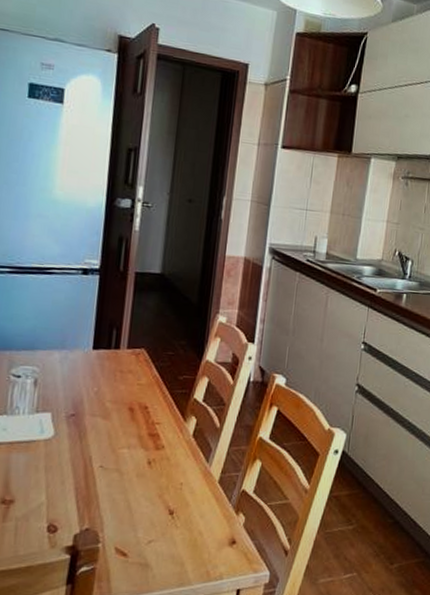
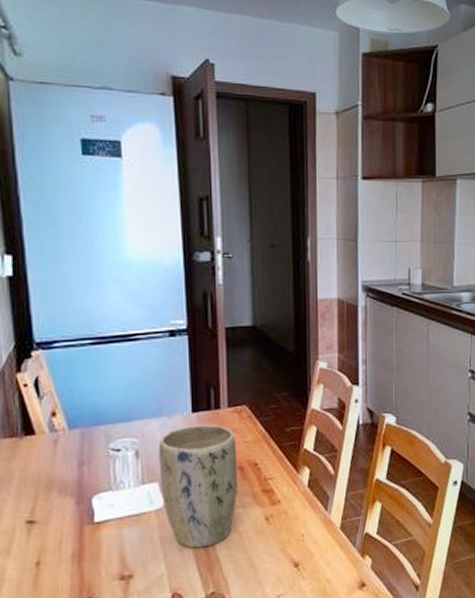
plant pot: none [52,361,130,483] -> present [158,424,238,549]

